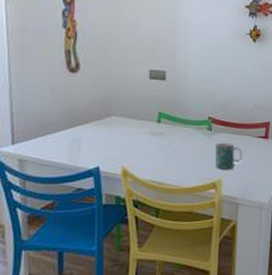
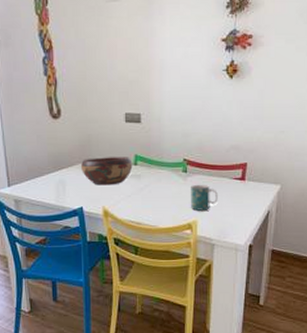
decorative bowl: none [98,114,156,144] -> present [80,157,133,186]

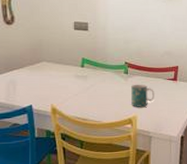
decorative bowl: present [80,157,133,186] -> none [31,60,80,85]

